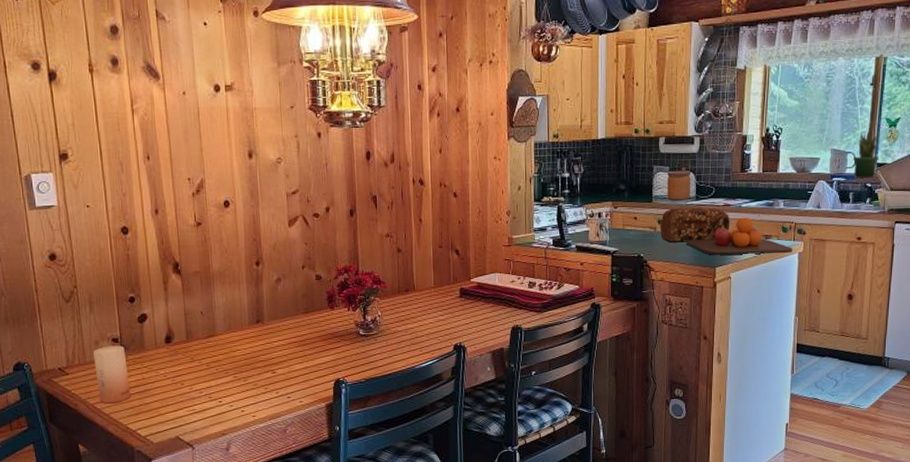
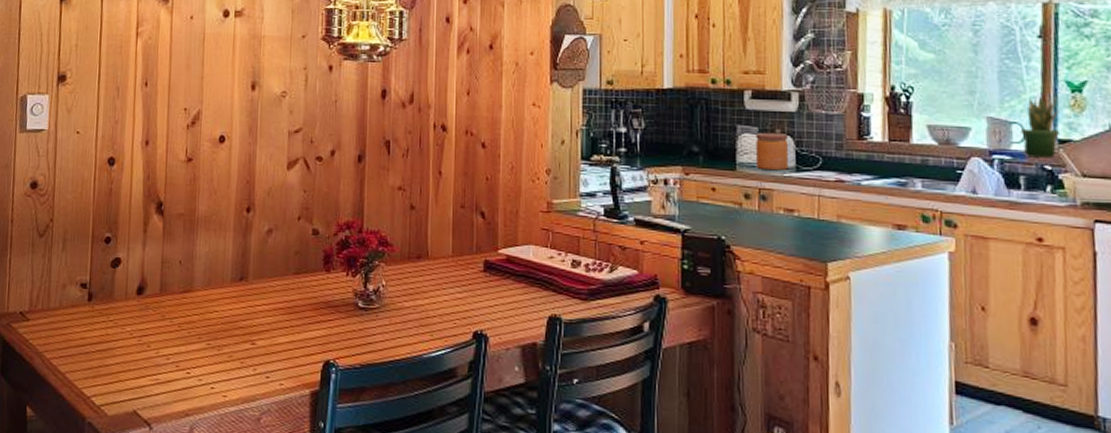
candle: present [93,345,131,404] -> none [57,291,93,361]
bread loaf: present [659,207,730,243] -> none [747,179,846,226]
chopping board: present [686,217,792,255] -> none [784,198,939,252]

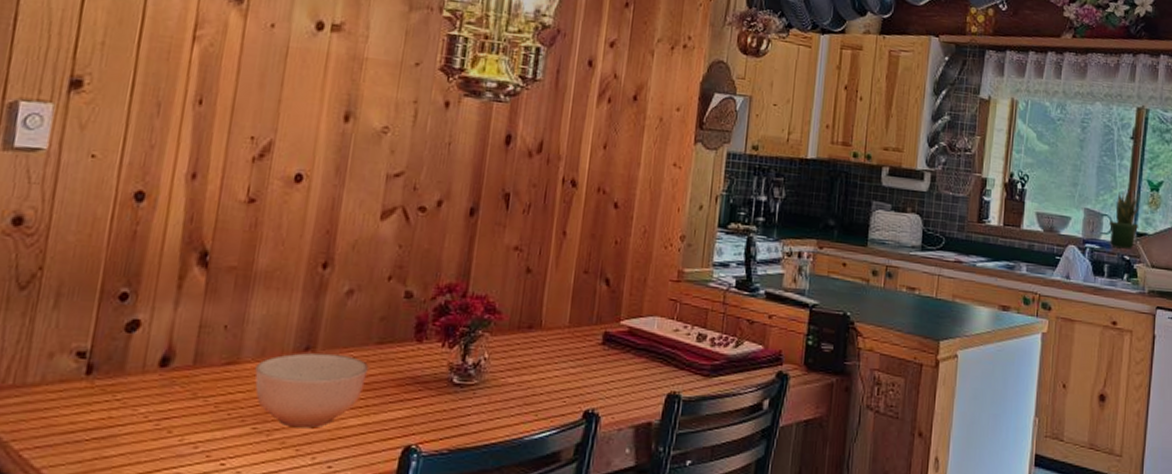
bowl: none [204,282,290,345] -> present [254,352,369,428]
jar: present [756,132,789,171] -> none [886,209,918,249]

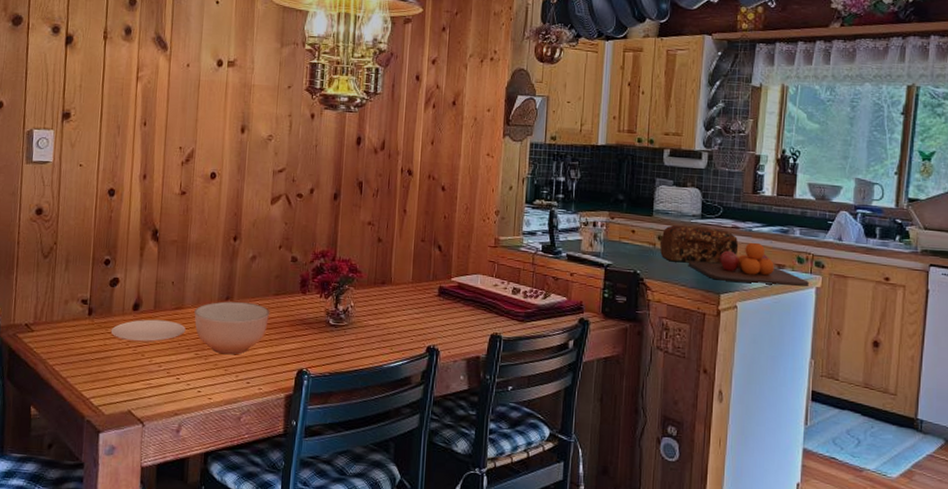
plate: none [120,379,241,413] -> present [110,319,186,343]
bread loaf: none [873,257,961,305] -> present [659,224,739,264]
chopping board: none [905,279,1035,333] -> present [688,242,809,287]
planter: present [1110,192,1141,250] -> none [881,162,913,214]

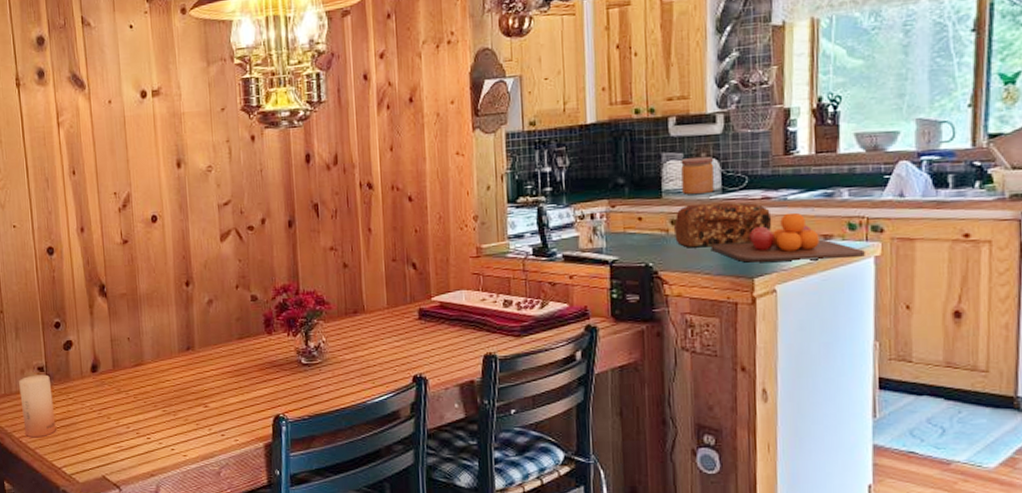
candle: none [59,306,92,367] -> present [19,374,56,438]
plate: present [110,319,186,343] -> none [72,379,149,405]
bowl: present [194,301,270,355] -> none [155,350,236,408]
jar: none [670,185,697,218] -> present [681,156,714,195]

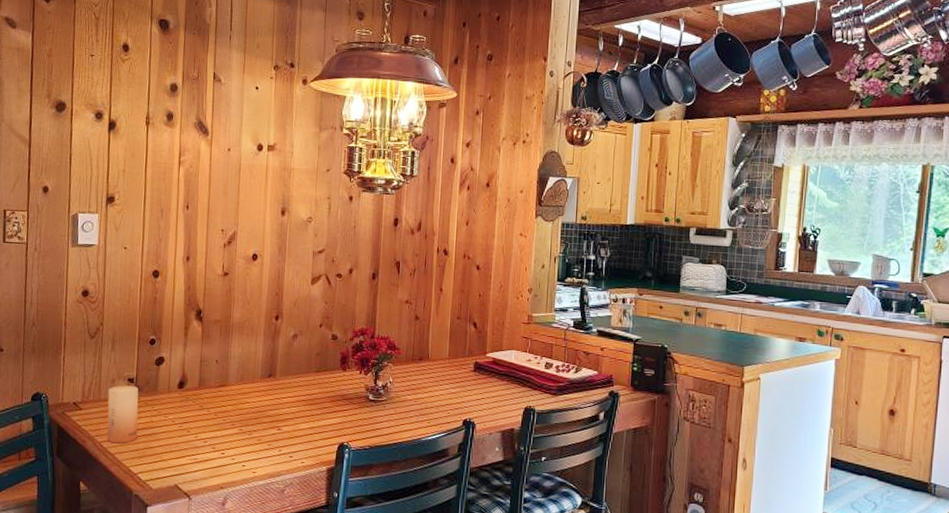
bread loaf: present [673,202,772,248] -> none [686,300,762,338]
jar: present [681,156,714,195] -> none [696,262,722,294]
chopping board: present [710,212,865,263] -> none [713,316,828,359]

